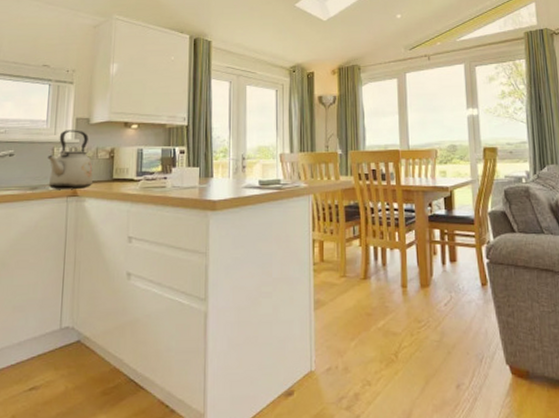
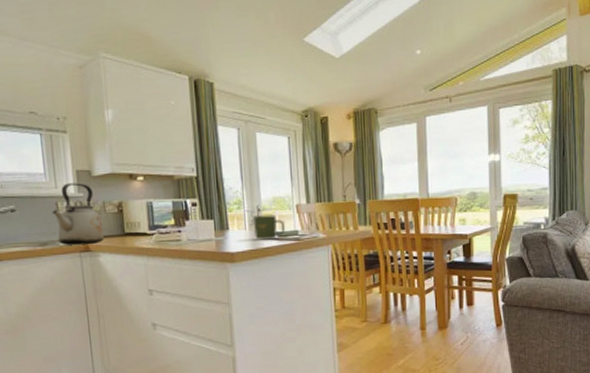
mug: none [236,163,267,188] -> present [252,215,285,240]

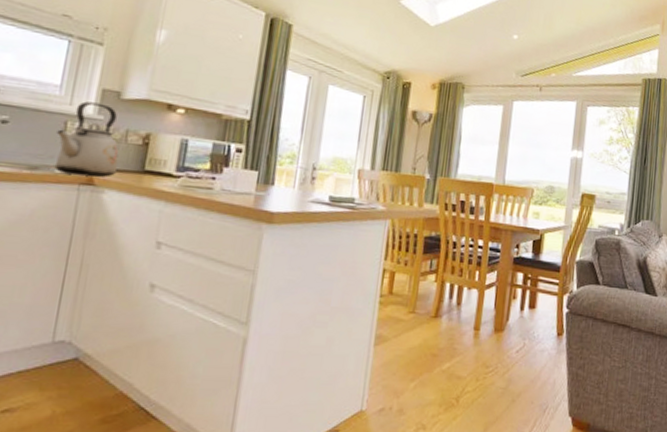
mug: present [252,215,285,240] -> none [303,174,341,204]

